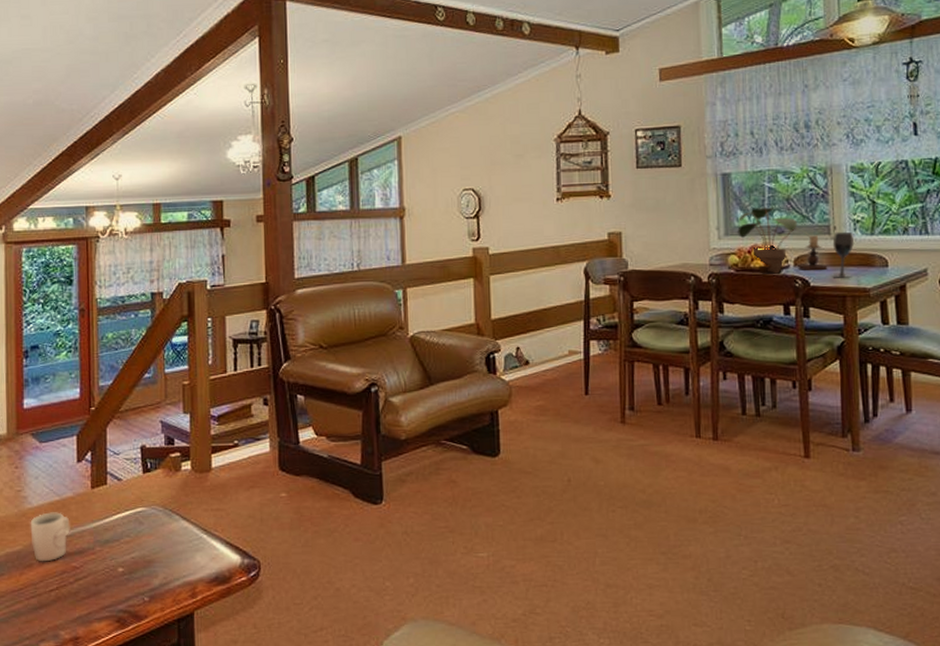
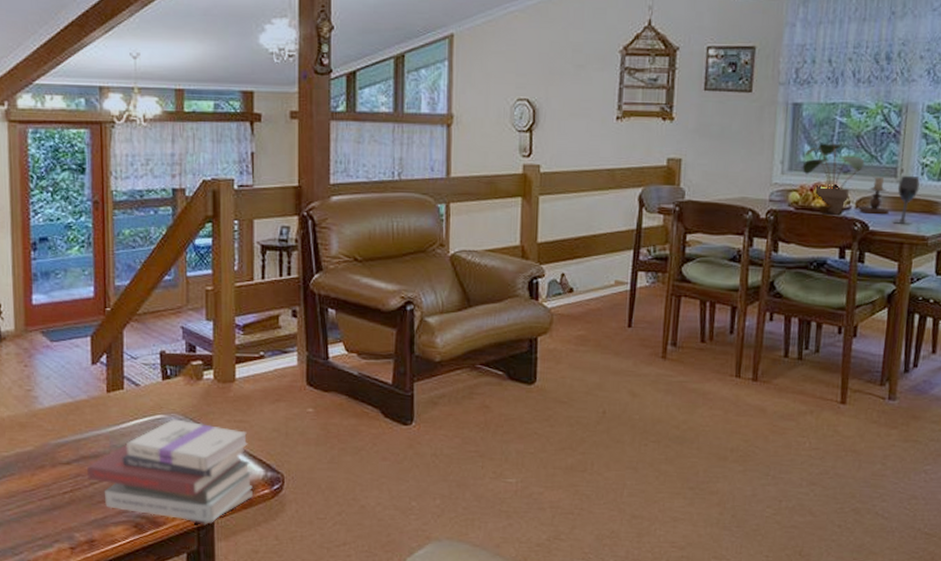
mug: present [30,512,70,562] -> none [41,414,85,464]
books: none [71,511,230,617] -> present [86,419,253,526]

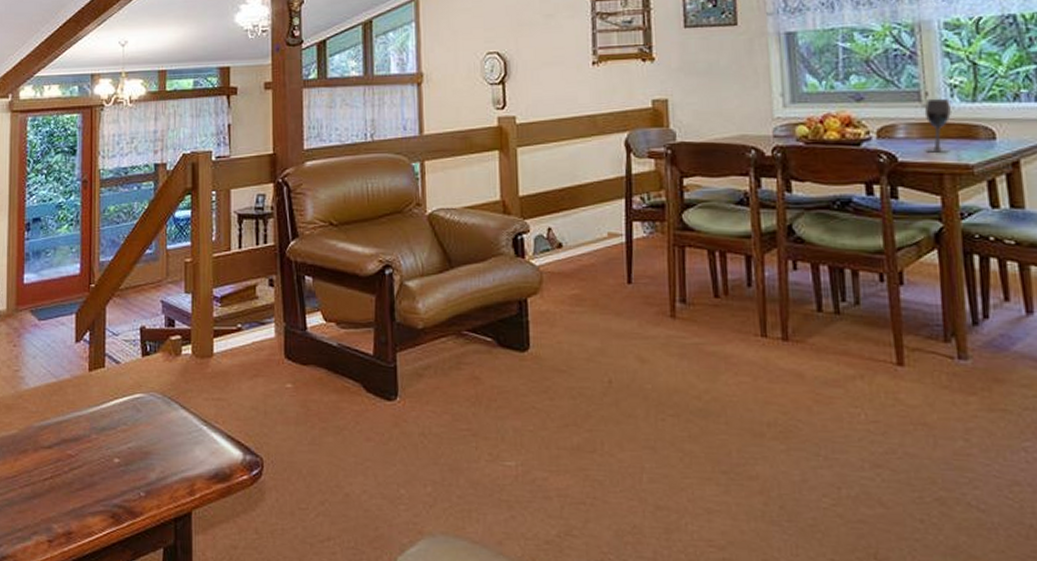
books: present [86,419,253,526] -> none [66,398,231,516]
potted plant: present [802,143,877,216] -> none [806,70,897,149]
candlestick: present [859,177,890,215] -> none [881,102,920,144]

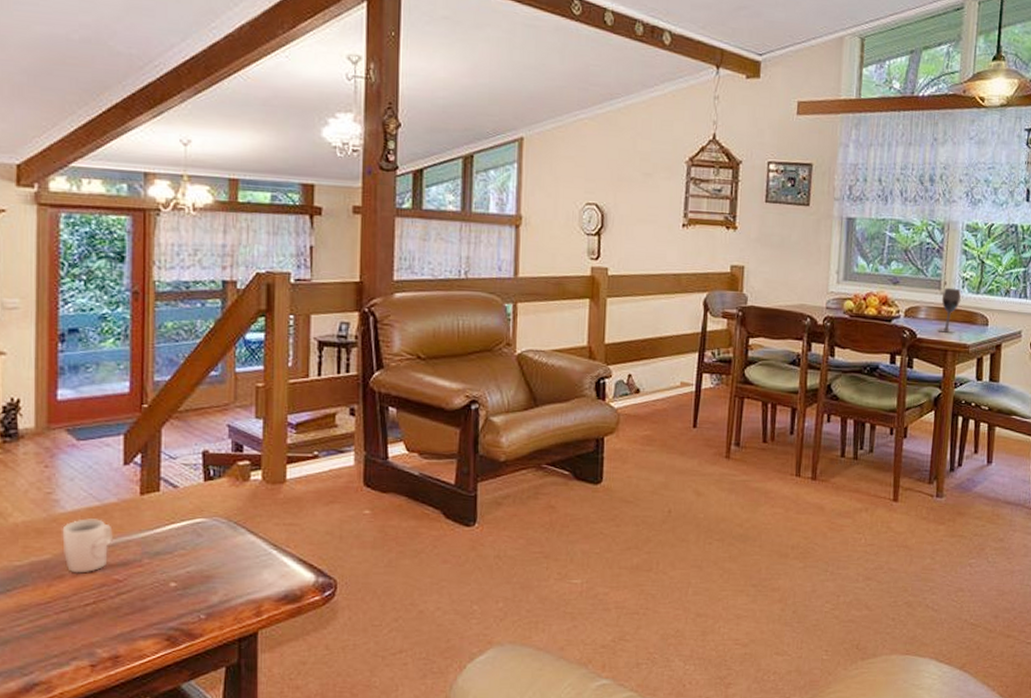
mug: none [26,395,66,448] -> present [62,519,113,573]

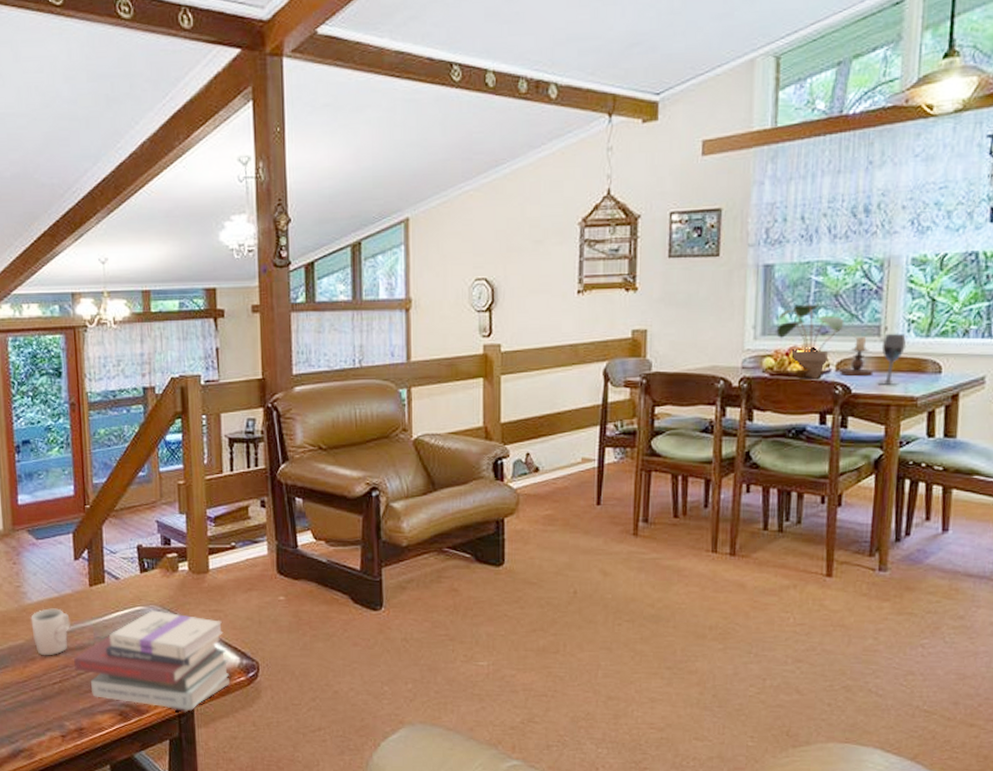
books: none [113,523,302,637] -> present [73,610,230,713]
potted plant: none [856,255,923,324] -> present [776,304,858,381]
candlestick: none [907,288,935,324] -> present [840,336,874,377]

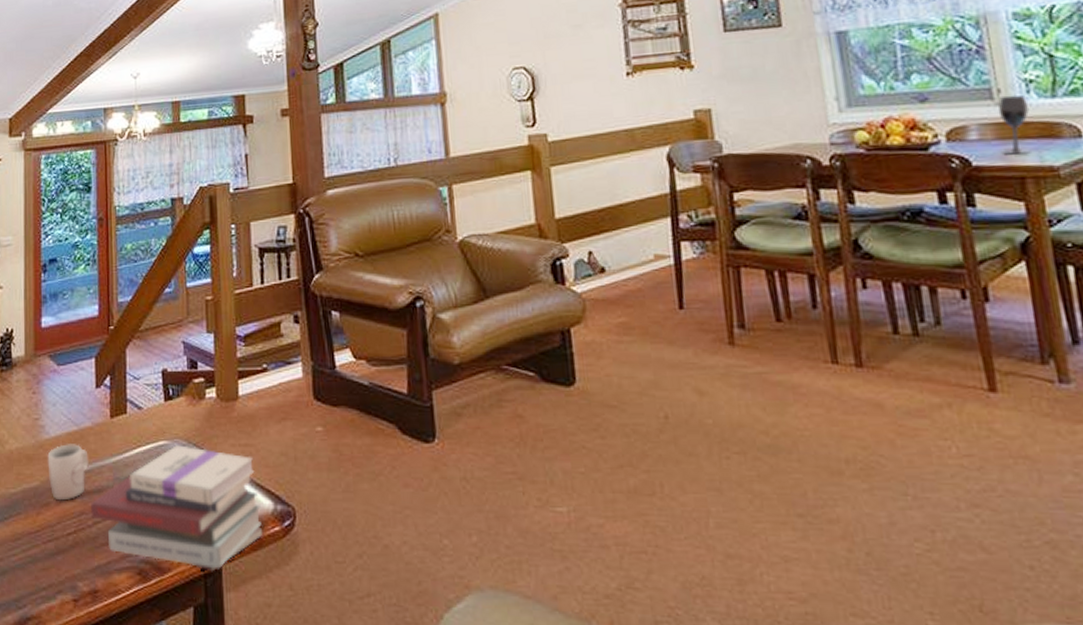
potted plant: present [776,304,858,381] -> none [863,69,967,154]
candlestick: present [840,336,874,377] -> none [952,101,995,147]

